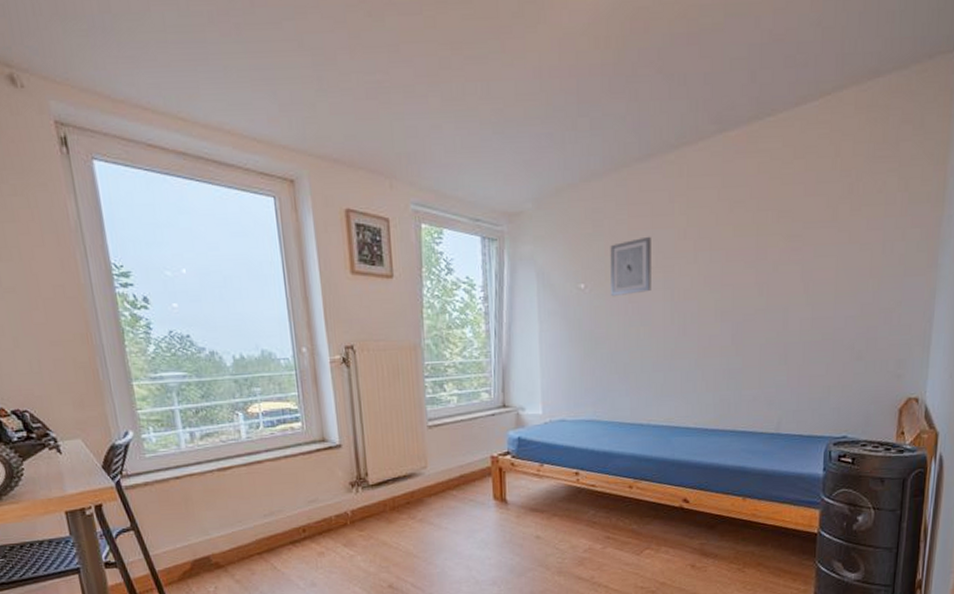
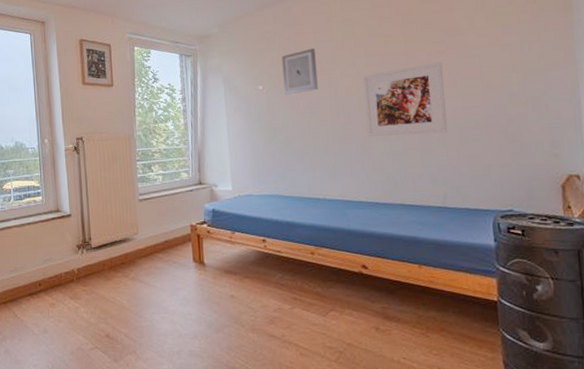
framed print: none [703,261,796,351] -> present [363,61,448,137]

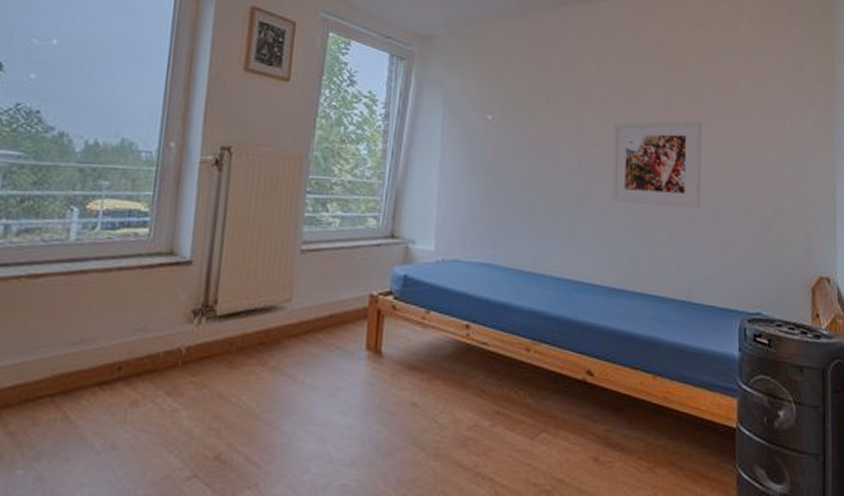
wall art: present [281,48,318,95] -> none [519,77,562,133]

